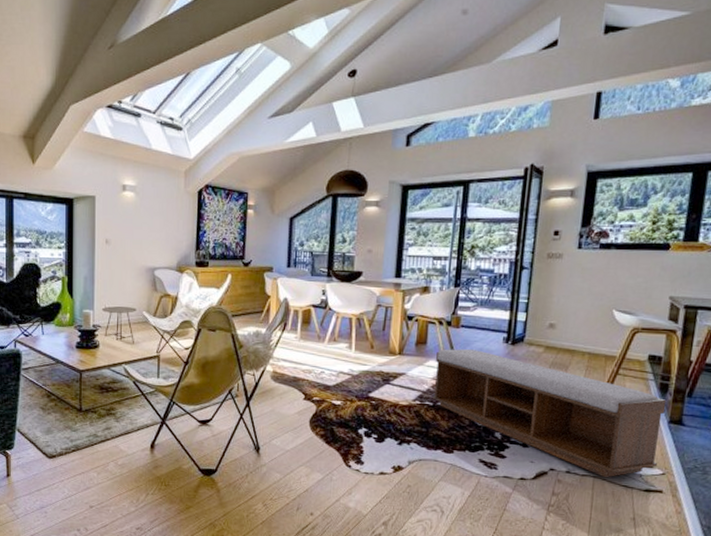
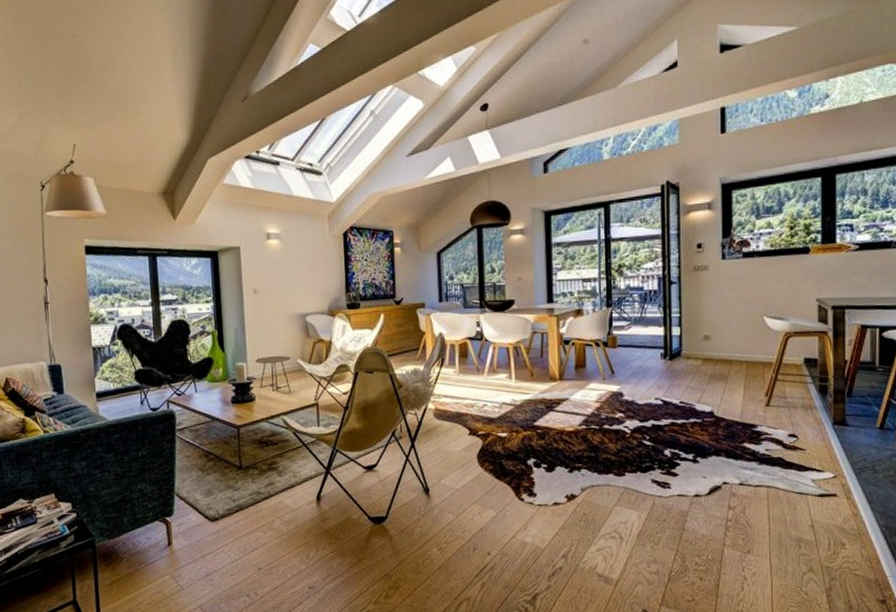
bench: present [432,349,667,478] -> none [597,368,828,487]

